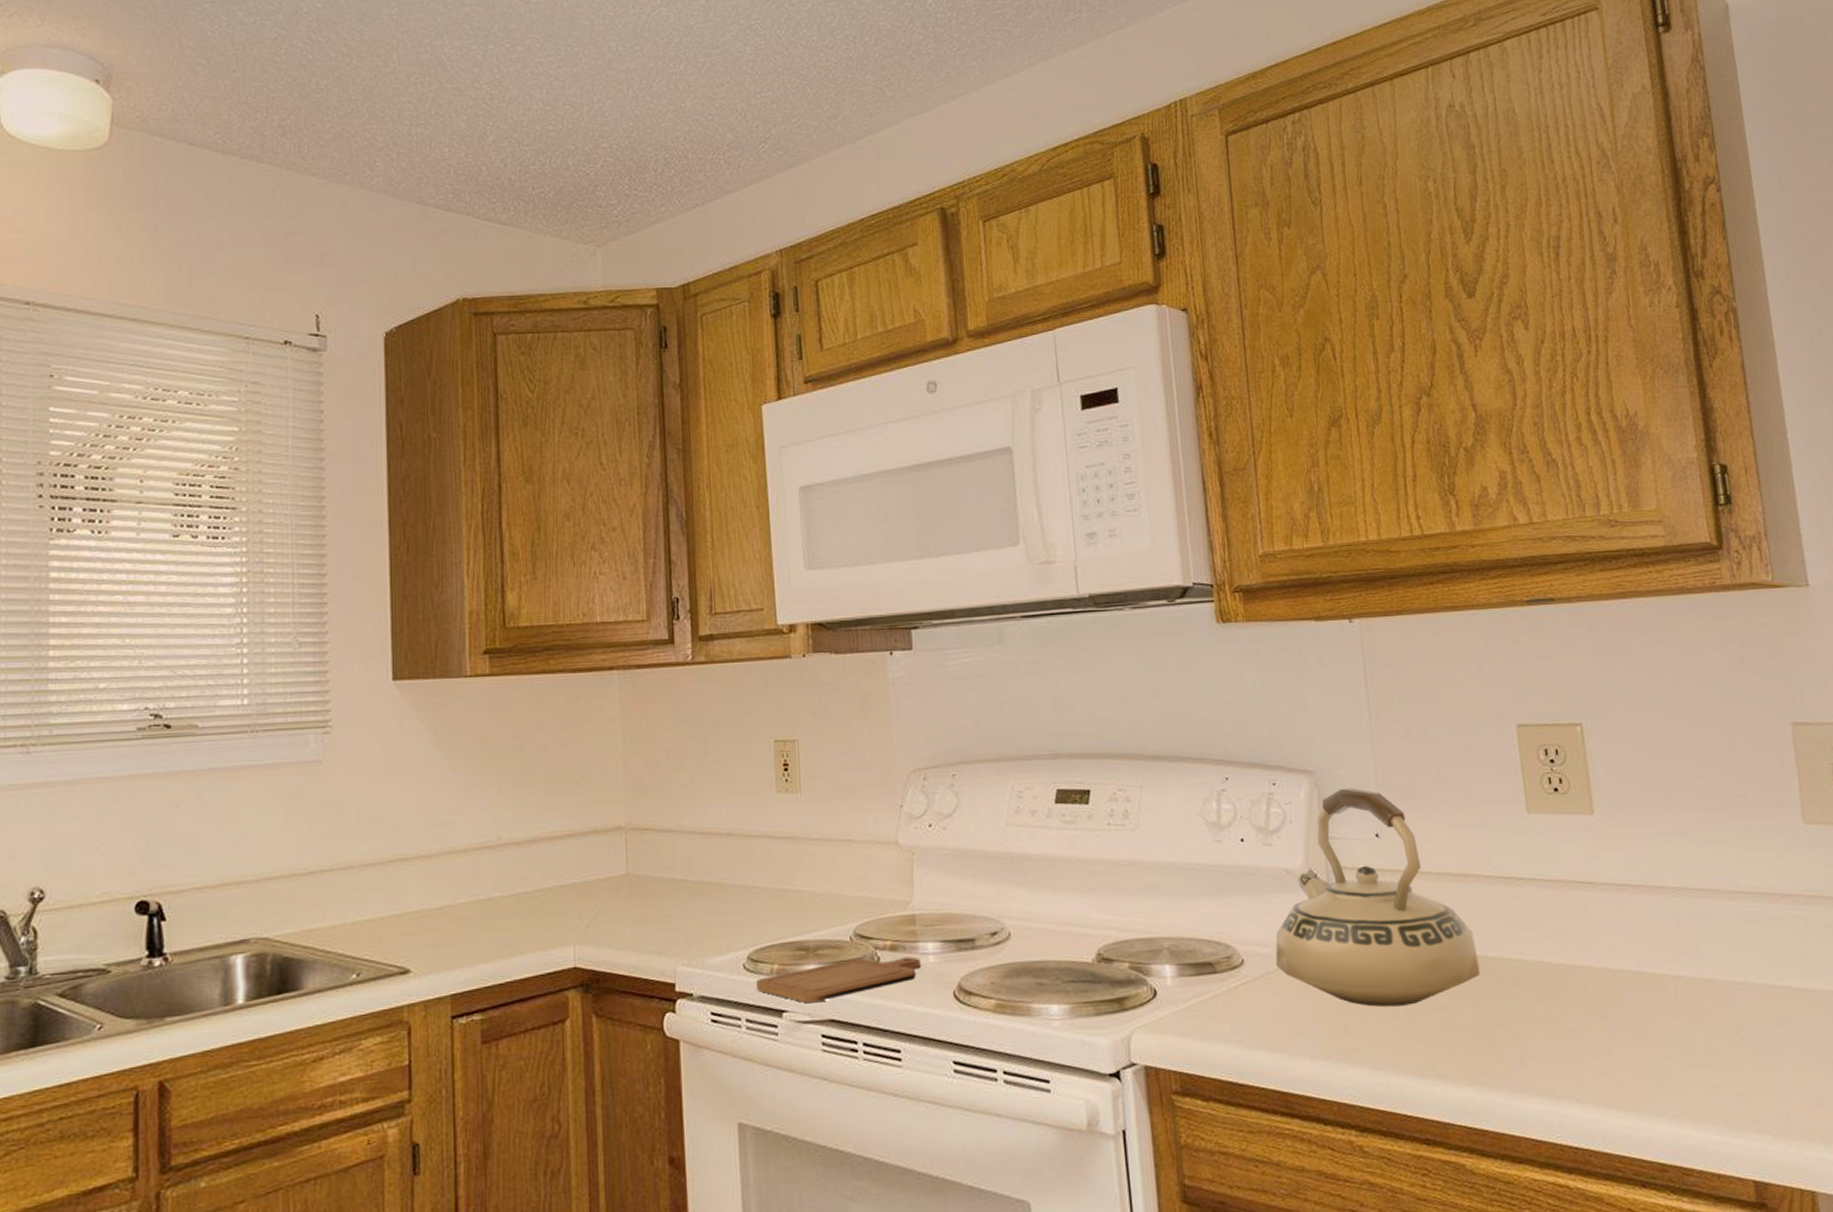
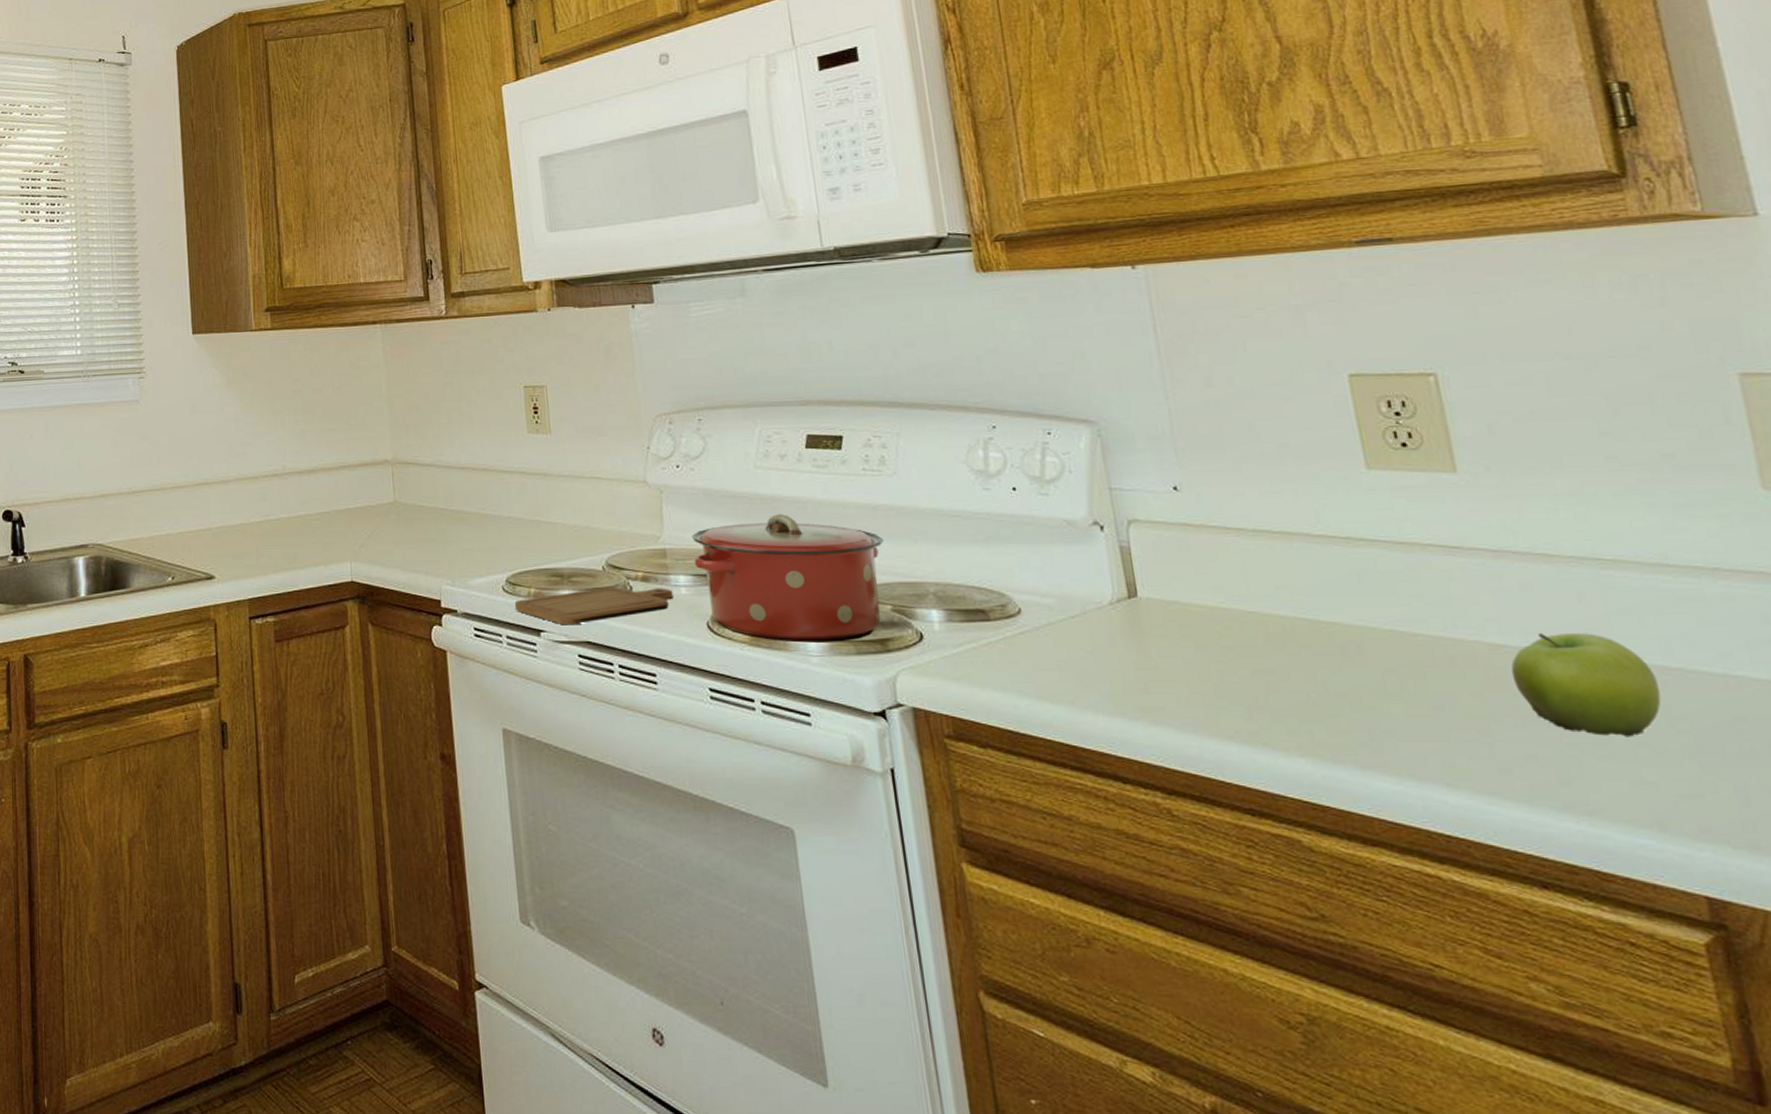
casserole: none [942,872,1125,1008] -> present [692,513,885,643]
teakettle: present [1275,788,1480,1007] -> none [1057,438,1312,667]
fruit: none [1626,955,1730,1046] -> present [1511,632,1661,737]

